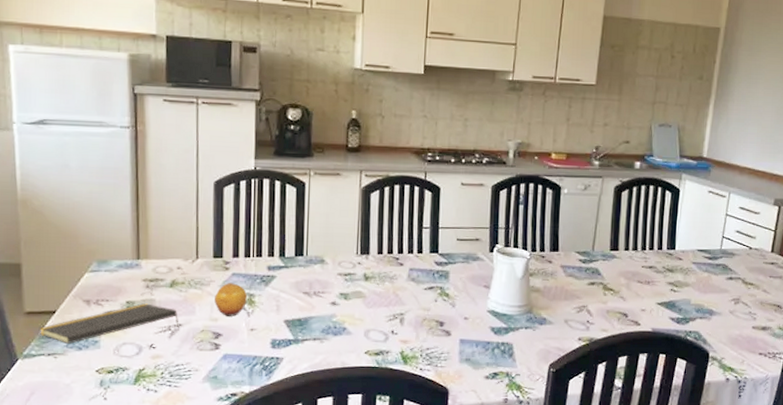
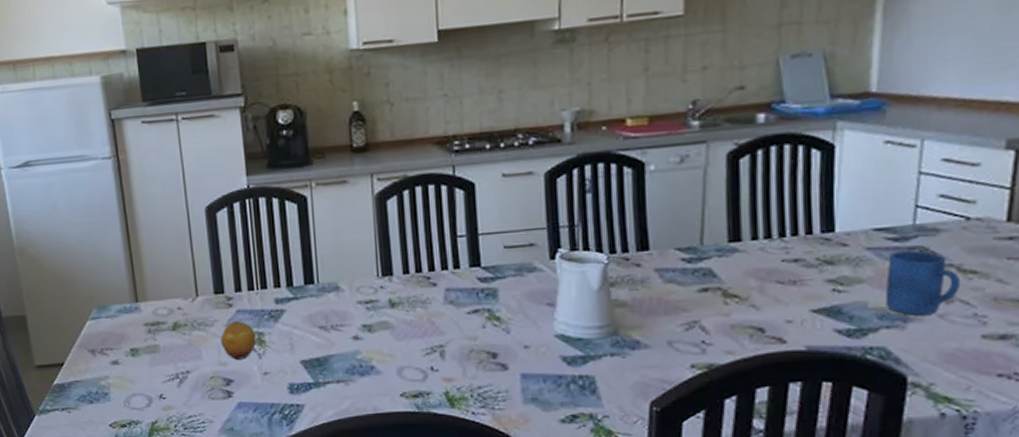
notepad: present [39,303,179,344] -> none [50,350,187,397]
mug: none [701,266,744,311] -> present [886,250,961,315]

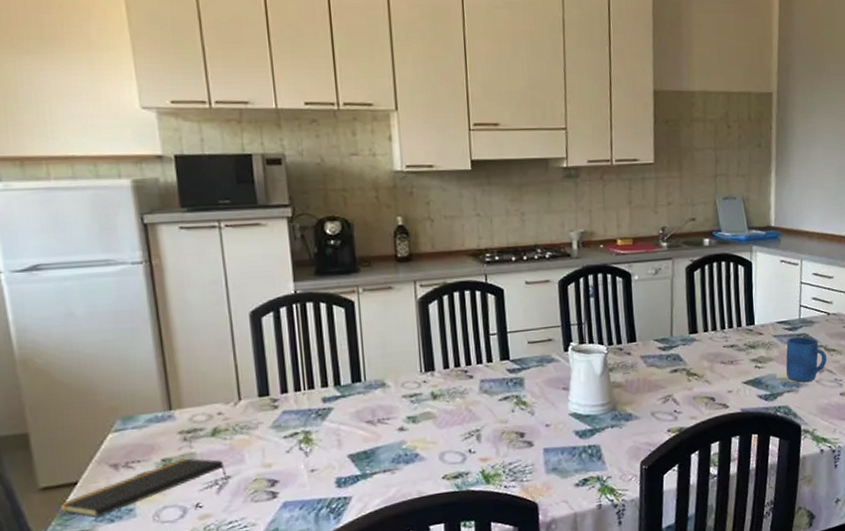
notepad: none [50,350,187,397] -> present [59,458,228,518]
fruit: present [221,321,256,360] -> none [265,422,303,460]

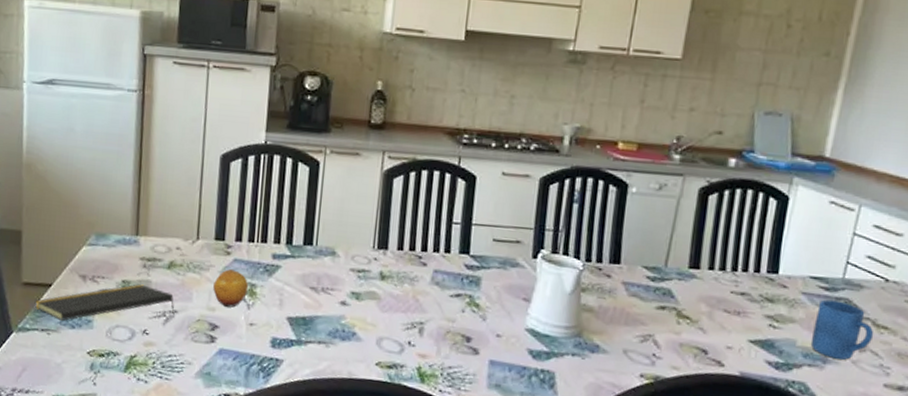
fruit: none [265,422,303,460] -> present [213,269,248,308]

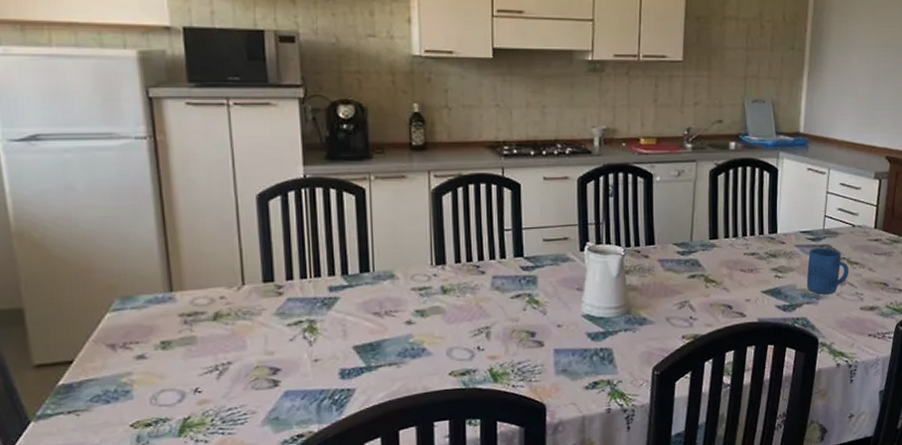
notepad: present [34,284,175,321] -> none [53,342,228,398]
fruit: present [213,269,248,308] -> none [268,309,307,348]

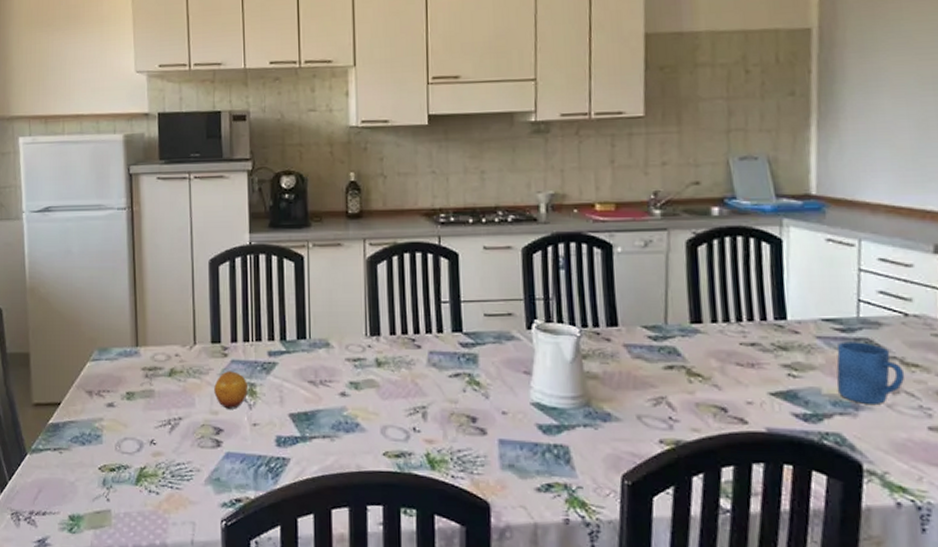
fruit: none [268,309,307,348] -> present [214,371,247,409]

